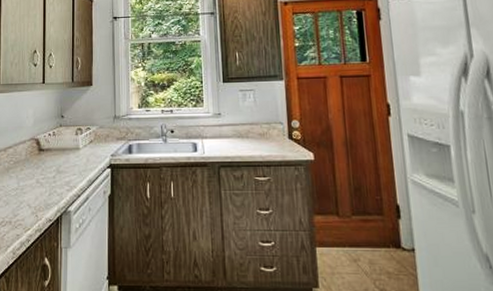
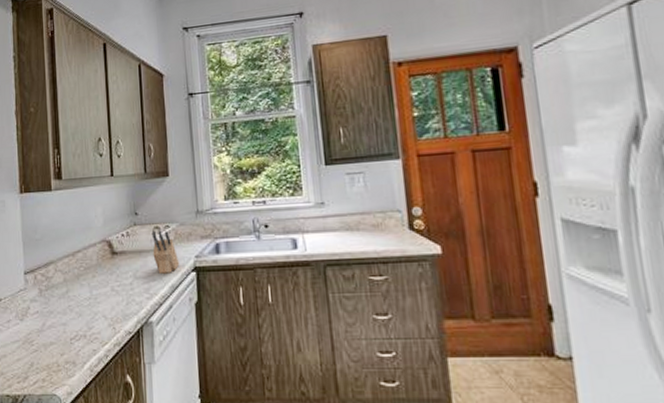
knife block: none [75,131,97,169] -> present [151,230,180,274]

